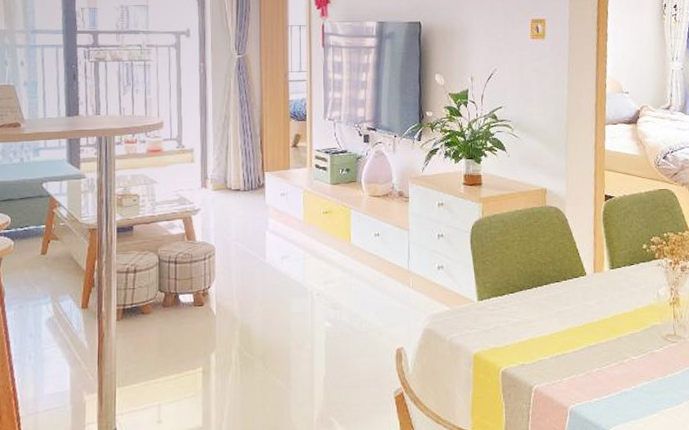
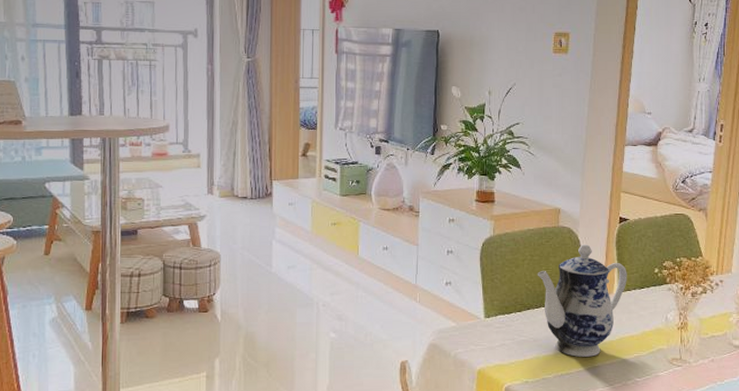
teapot: none [527,223,617,337] -> present [537,244,627,357]

